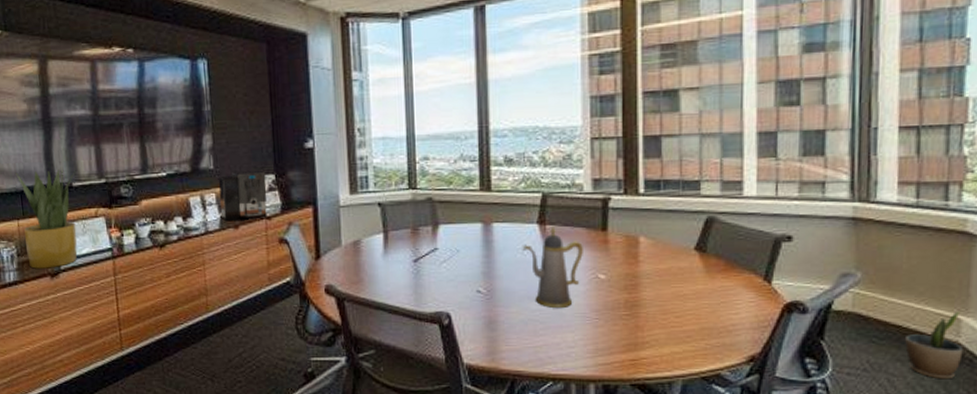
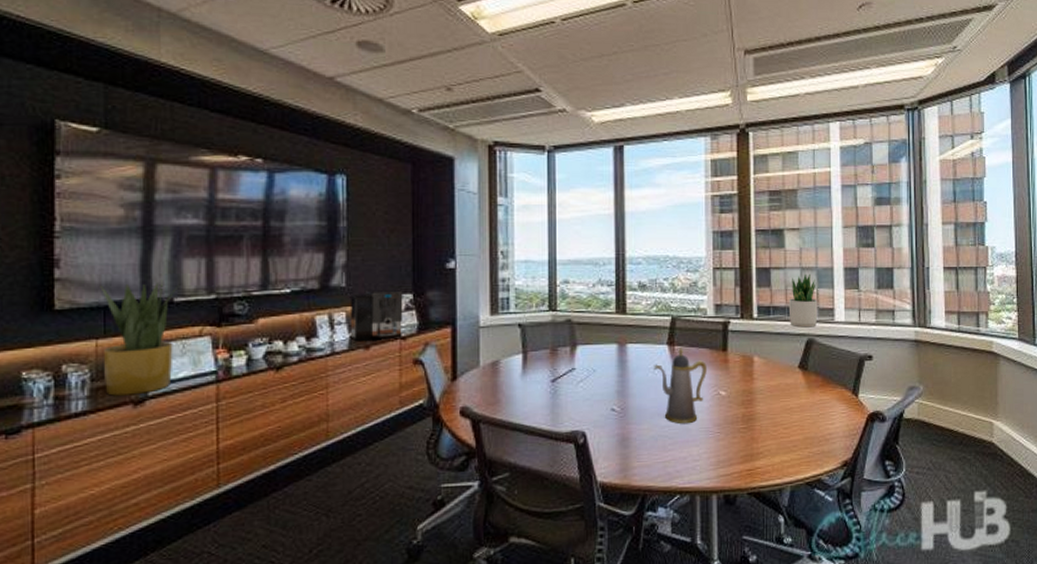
planter: none [683,140,722,204] -> present [788,273,818,328]
potted plant: present [905,312,963,380] -> none [956,417,996,474]

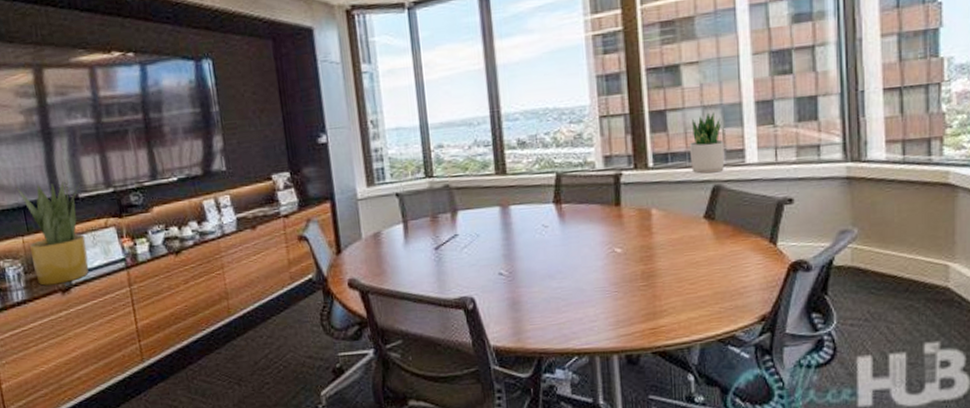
coffee machine: present [350,289,403,342] -> none [232,168,285,223]
coffee pot: present [653,348,707,423] -> none [540,205,599,284]

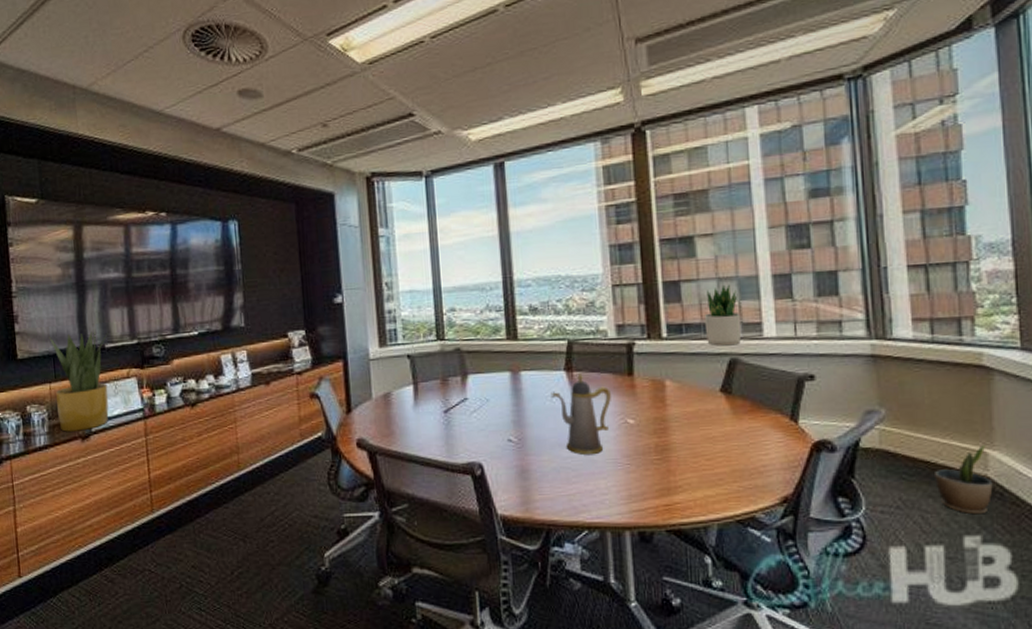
coffee pot: none [540,205,599,284] -> present [550,373,611,454]
potted plant: none [901,259,952,323] -> present [935,445,993,515]

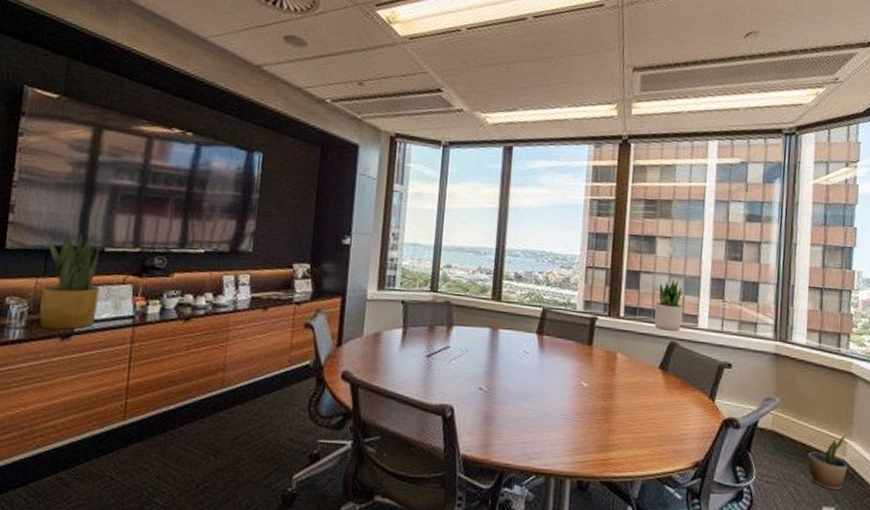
coffee pot: present [550,373,611,454] -> none [521,338,572,409]

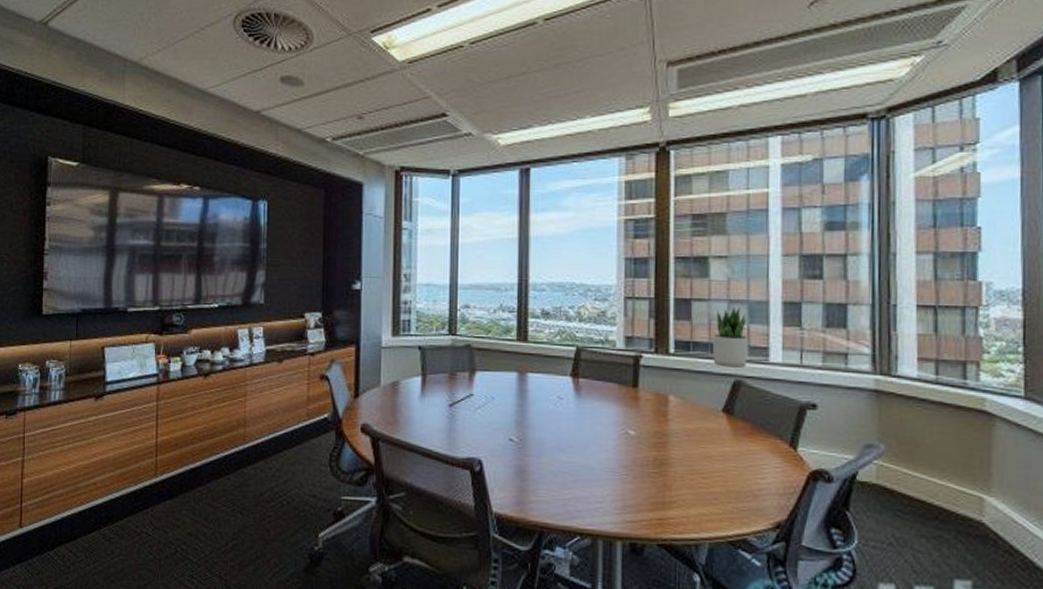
planter: present [39,231,110,330] -> none [74,293,132,390]
potted plant: present [808,436,848,491] -> none [929,491,987,560]

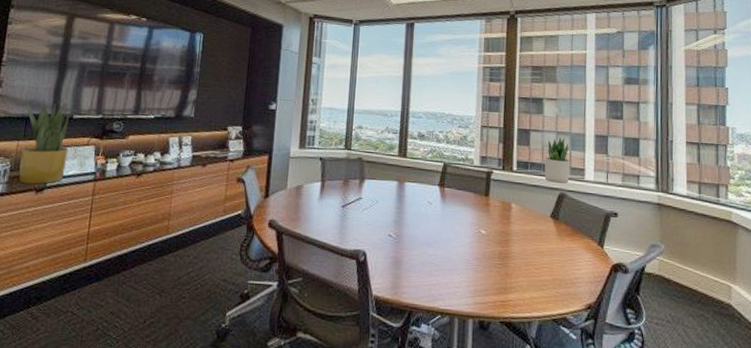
planter: none [74,293,132,390] -> present [18,101,78,185]

